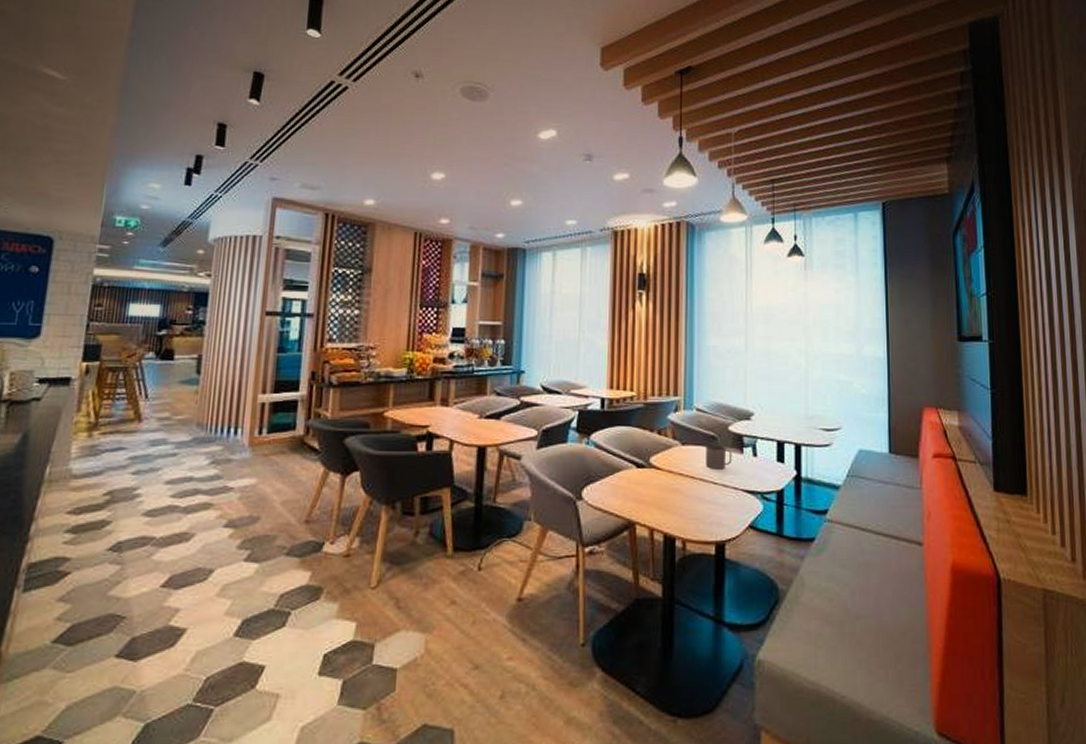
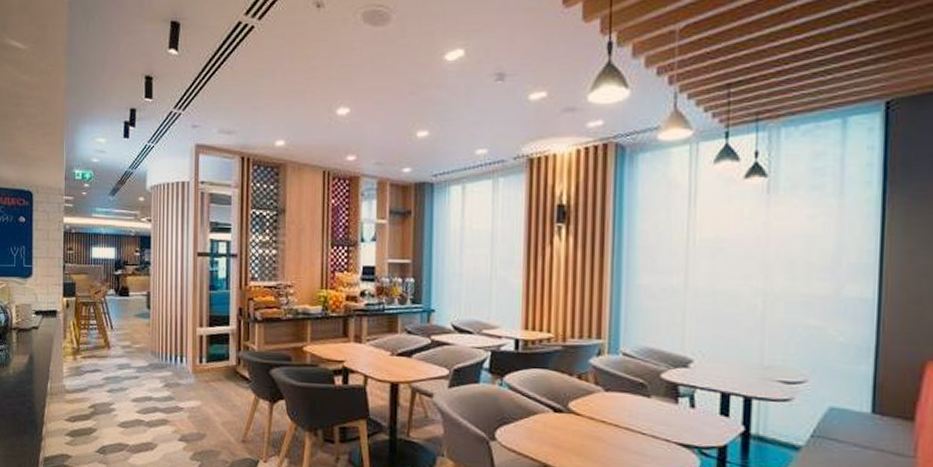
mug: present [705,444,732,469] -> none [632,391,665,420]

